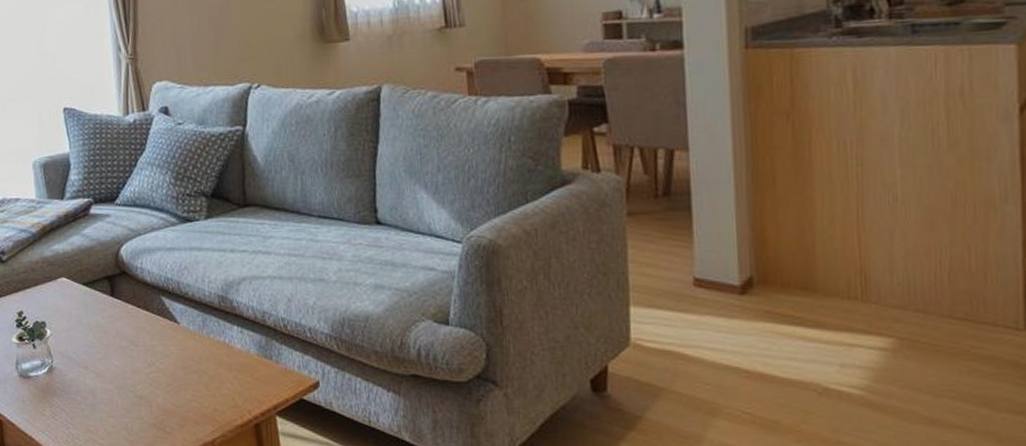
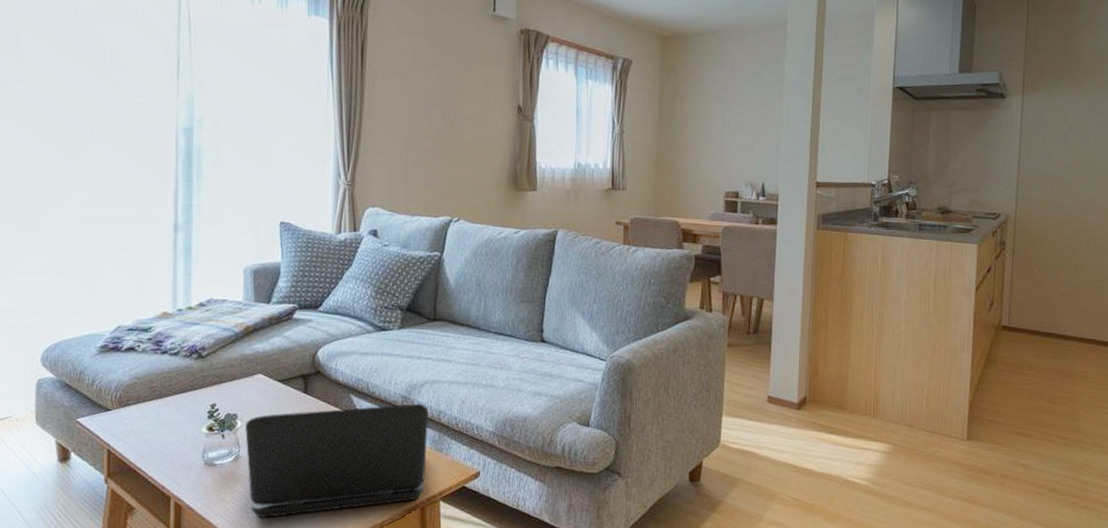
laptop: none [55,304,257,434] -> present [245,404,428,518]

